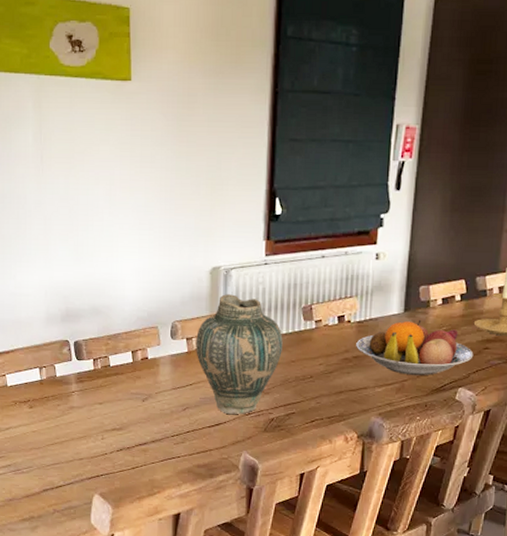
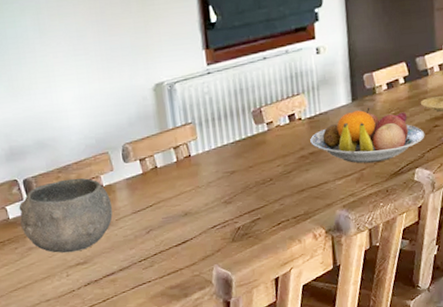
bowl: none [66,347,154,418] -> present [18,178,113,253]
vase: present [196,294,283,415] -> none [149,108,239,231]

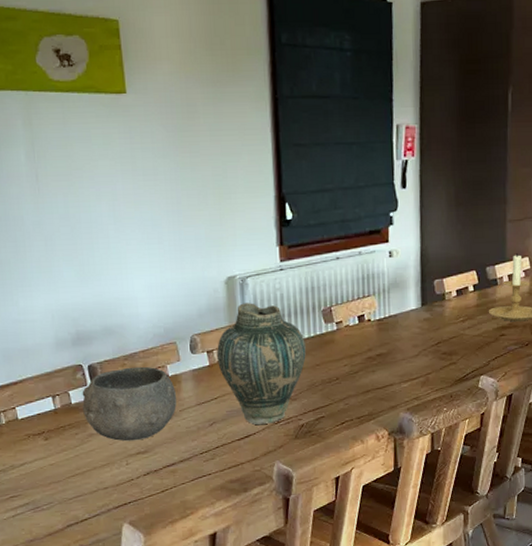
vase: none [149,108,239,231] -> present [217,303,306,426]
fruit bowl: present [310,107,425,164] -> none [378,312,491,368]

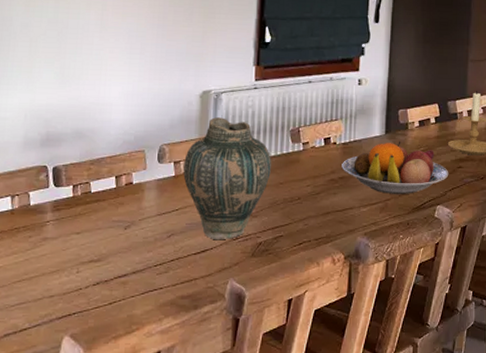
bowl: present [82,366,177,442] -> none [40,172,138,248]
fruit bowl: none [378,312,491,368] -> present [342,141,449,195]

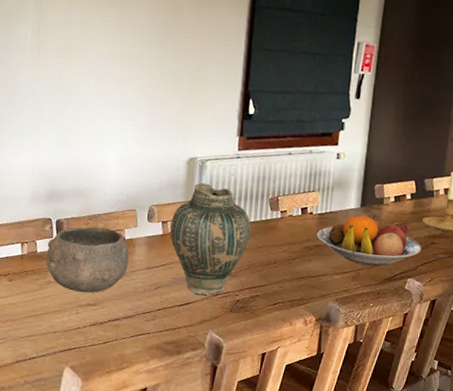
bowl: none [40,172,138,248] -> present [46,226,130,294]

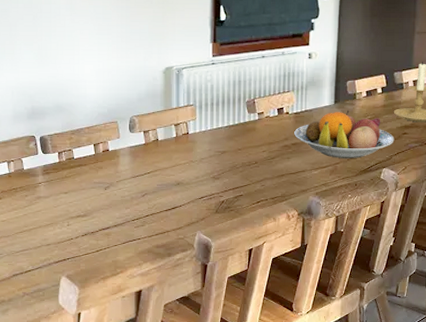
bowl: present [46,226,130,294] -> none [33,141,115,205]
vase: present [170,183,251,295] -> none [152,91,230,199]

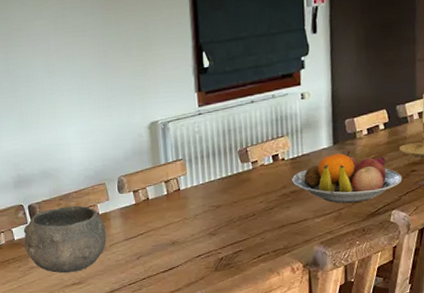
bowl: none [33,141,115,205] -> present [23,205,107,274]

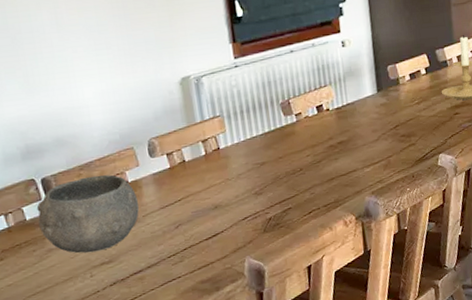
fruit bowl: present [292,150,403,204] -> none [338,97,447,151]

